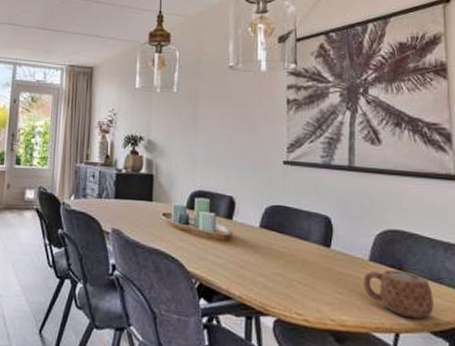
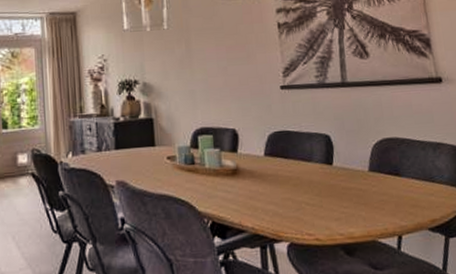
mug: present [363,270,434,320] -> none [365,176,429,220]

